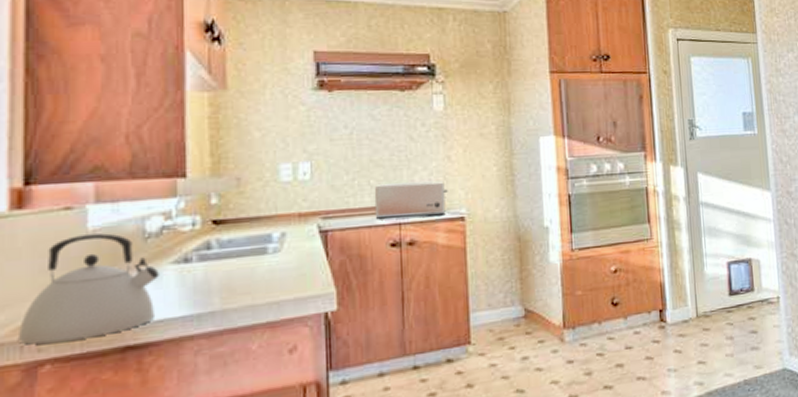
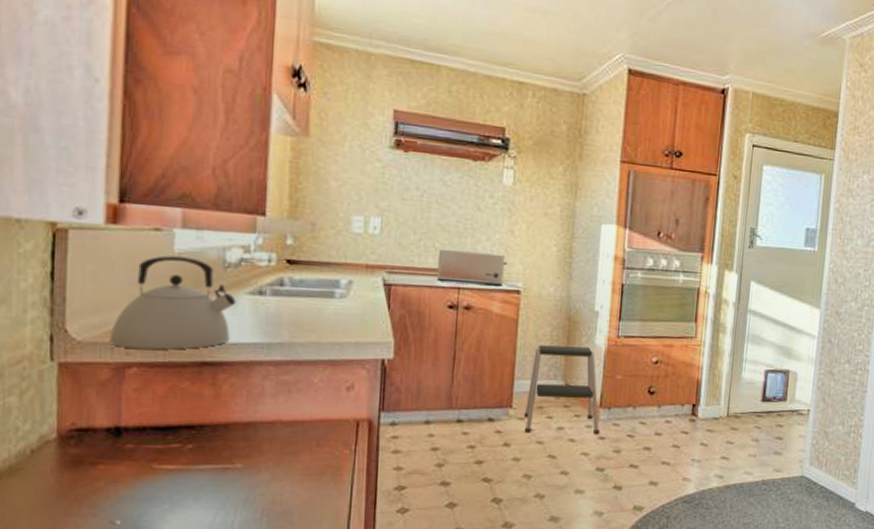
step stool: none [484,266,568,370] -> present [524,345,600,435]

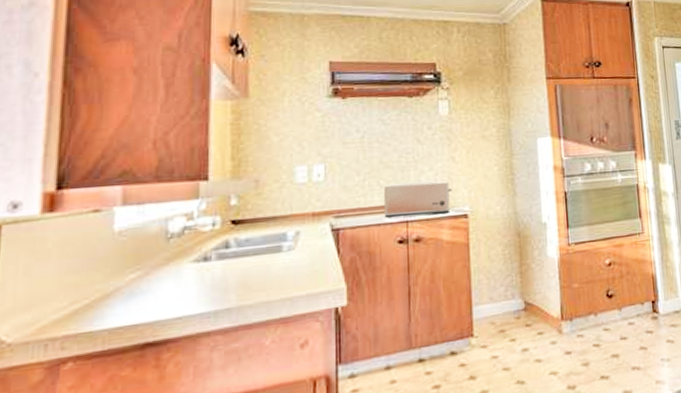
kettle: present [109,255,236,350] -> none [42,234,180,343]
step stool: present [524,345,600,435] -> none [486,260,566,362]

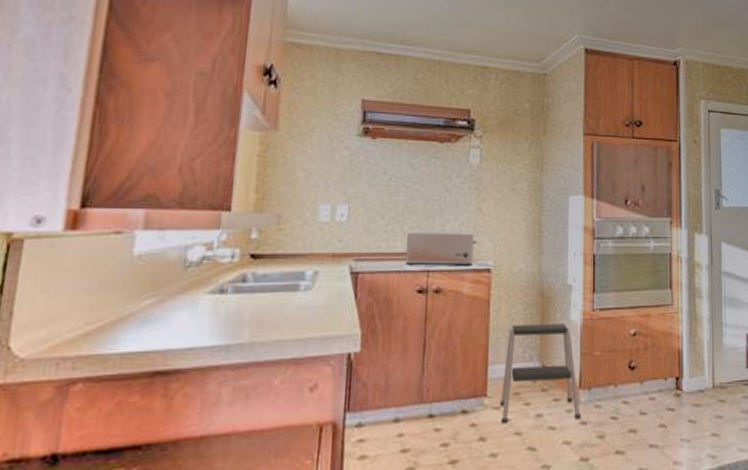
step stool: none [486,260,566,362] -> present [499,324,582,424]

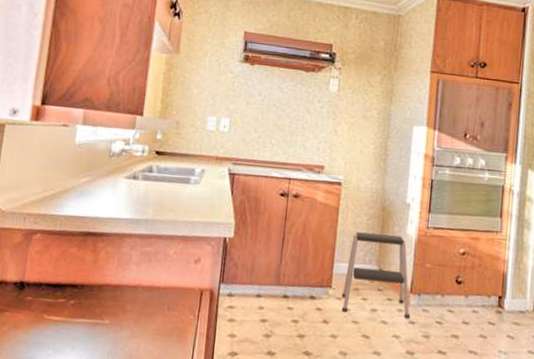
toaster: present [405,230,477,267] -> none [271,143,331,179]

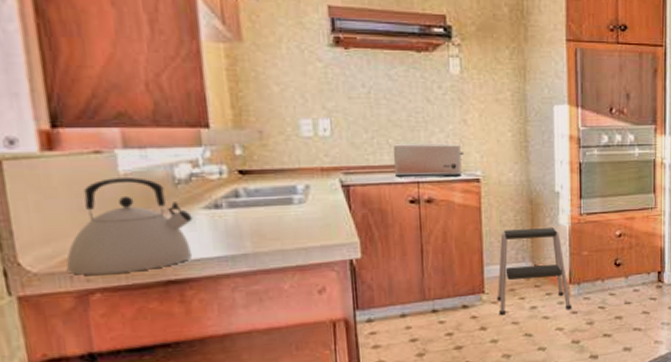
kettle: none [23,146,116,221] -> present [66,177,193,275]
toaster: none [271,143,331,179] -> present [392,142,464,178]

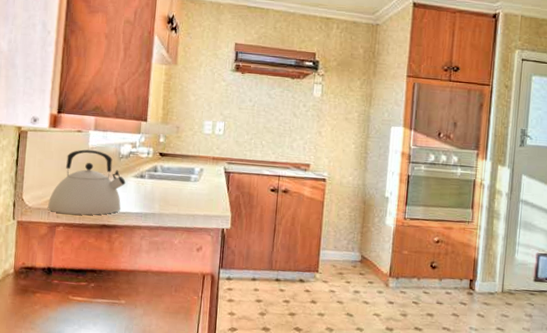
toaster: present [392,142,464,178] -> none [263,144,316,176]
step stool: present [497,228,572,316] -> none [327,223,390,300]

